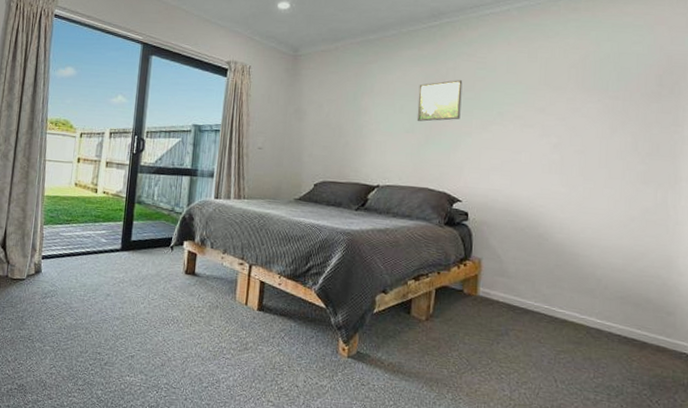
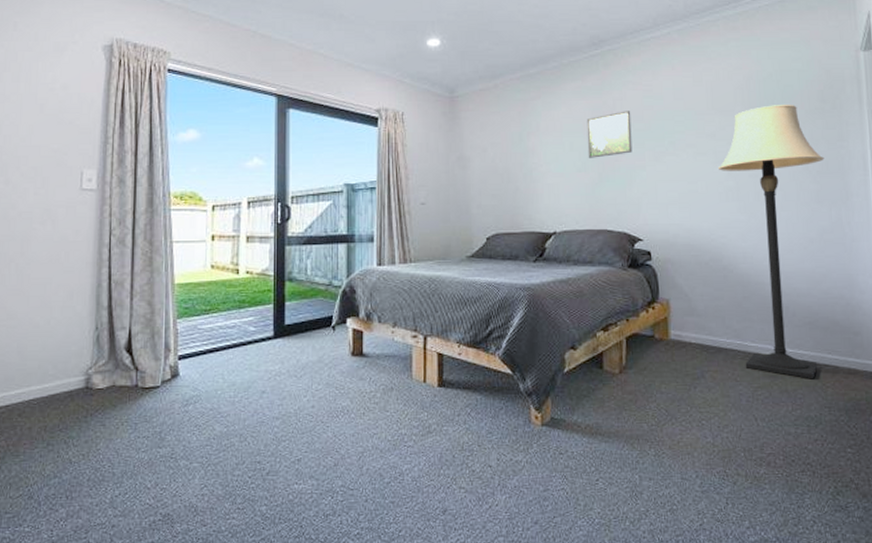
lamp: none [543,85,656,351] -> present [717,105,824,379]

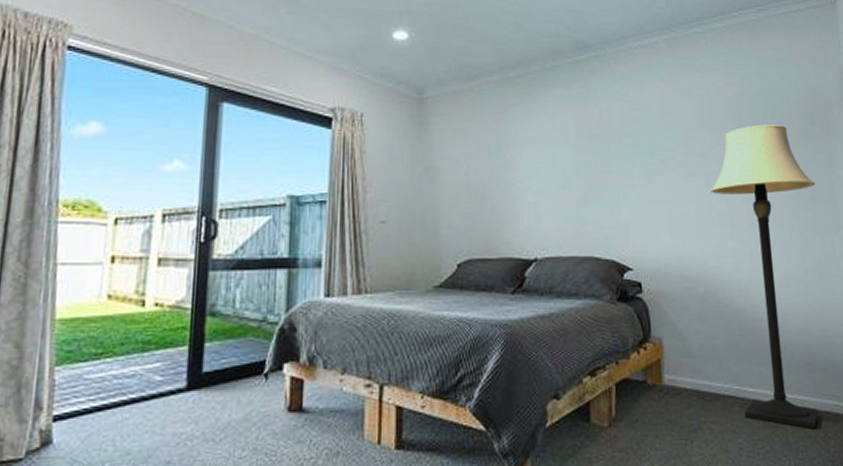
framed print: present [586,111,632,158] -> none [571,123,620,175]

